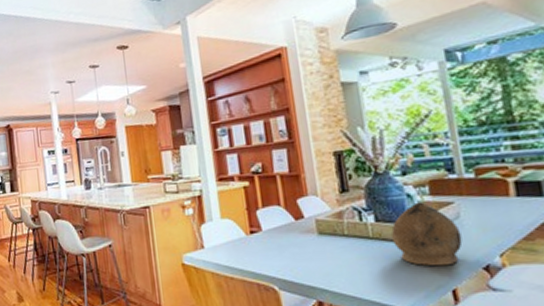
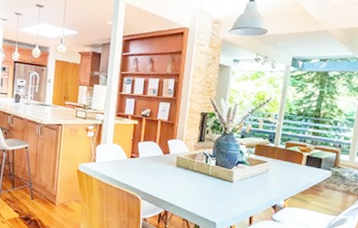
bowl: present [391,201,463,267] -> none [223,157,266,202]

